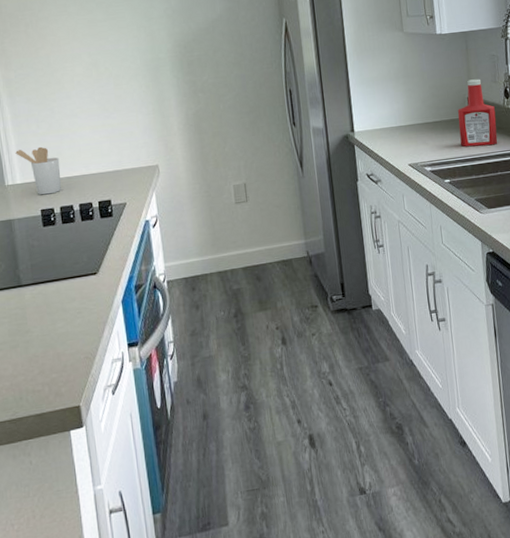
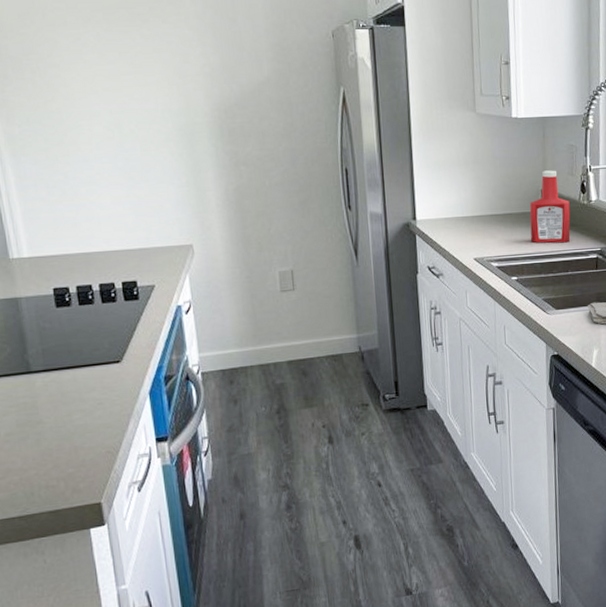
utensil holder: present [15,146,61,195] -> none [21,216,78,272]

